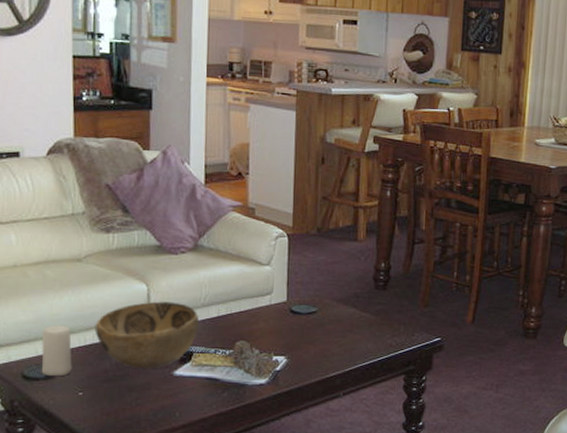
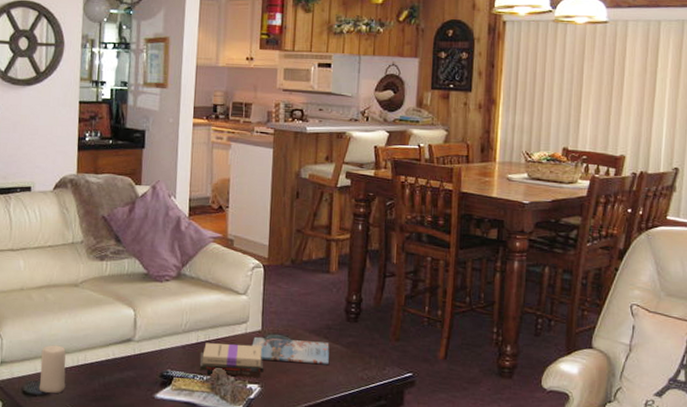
decorative bowl: present [95,301,200,369] -> none [86,326,180,391]
books: none [221,316,290,350] -> present [199,343,264,378]
magazine: none [277,307,358,334] -> present [251,336,330,365]

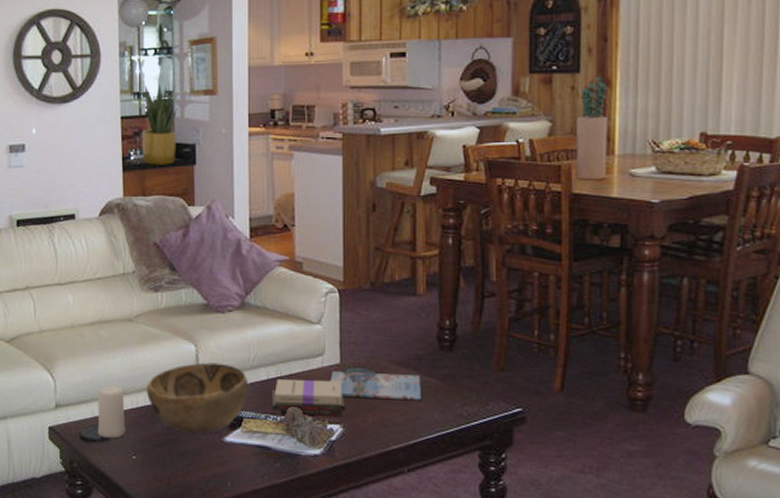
decorative bowl: none [86,326,180,391] -> present [146,362,249,435]
planter: none [96,74,132,148] -> present [141,83,178,165]
vase: none [465,92,492,183] -> present [577,71,607,180]

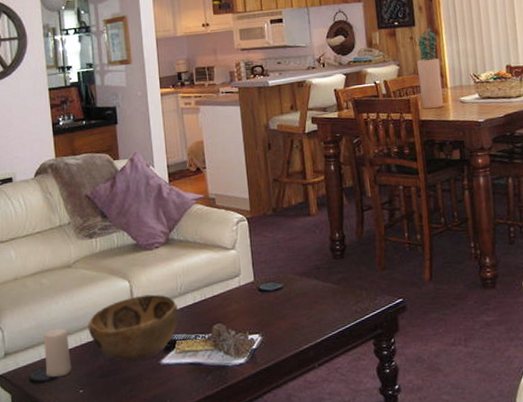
planter: present [141,83,178,165] -> none [65,56,100,128]
books: present [271,379,345,418] -> none [198,296,262,333]
magazine: present [330,370,421,401] -> none [247,282,323,309]

